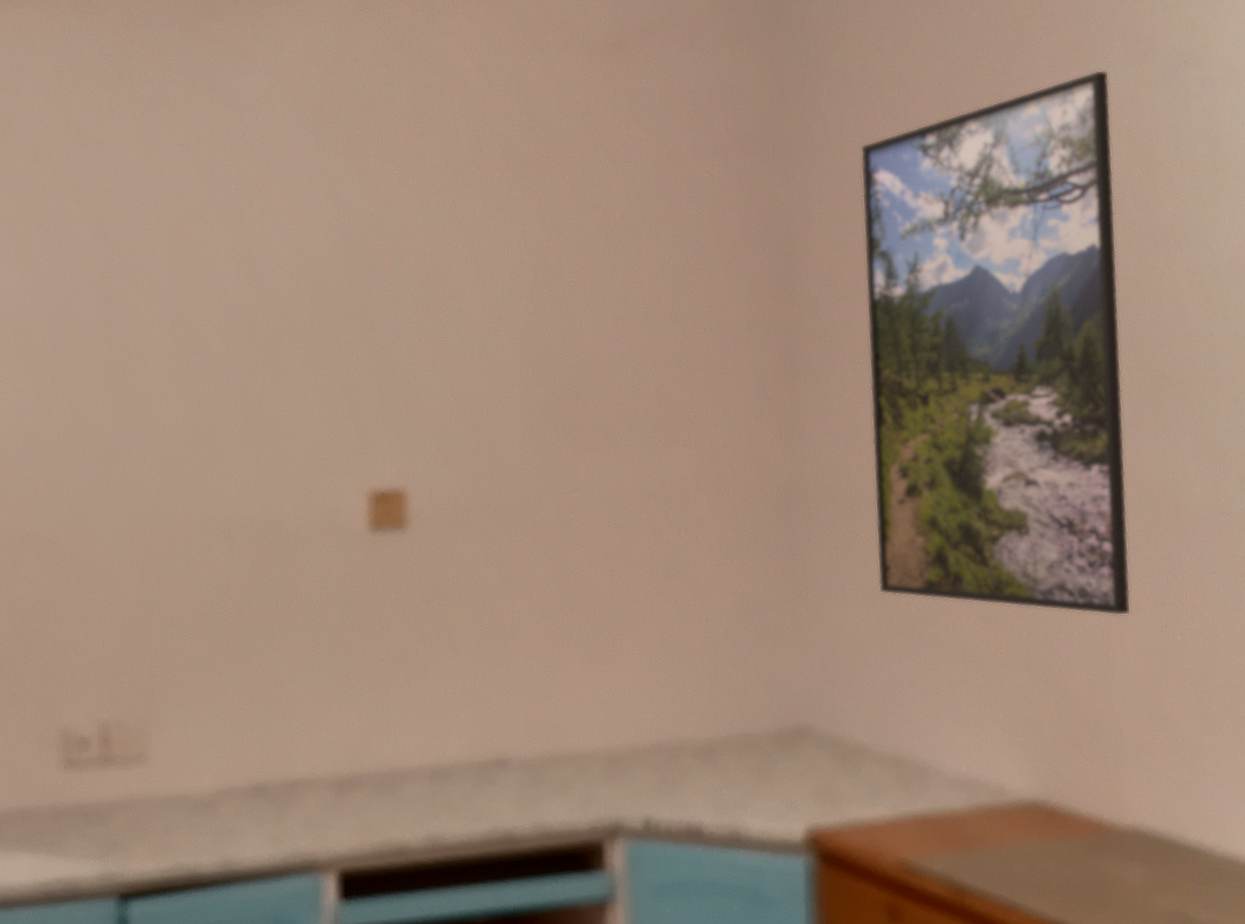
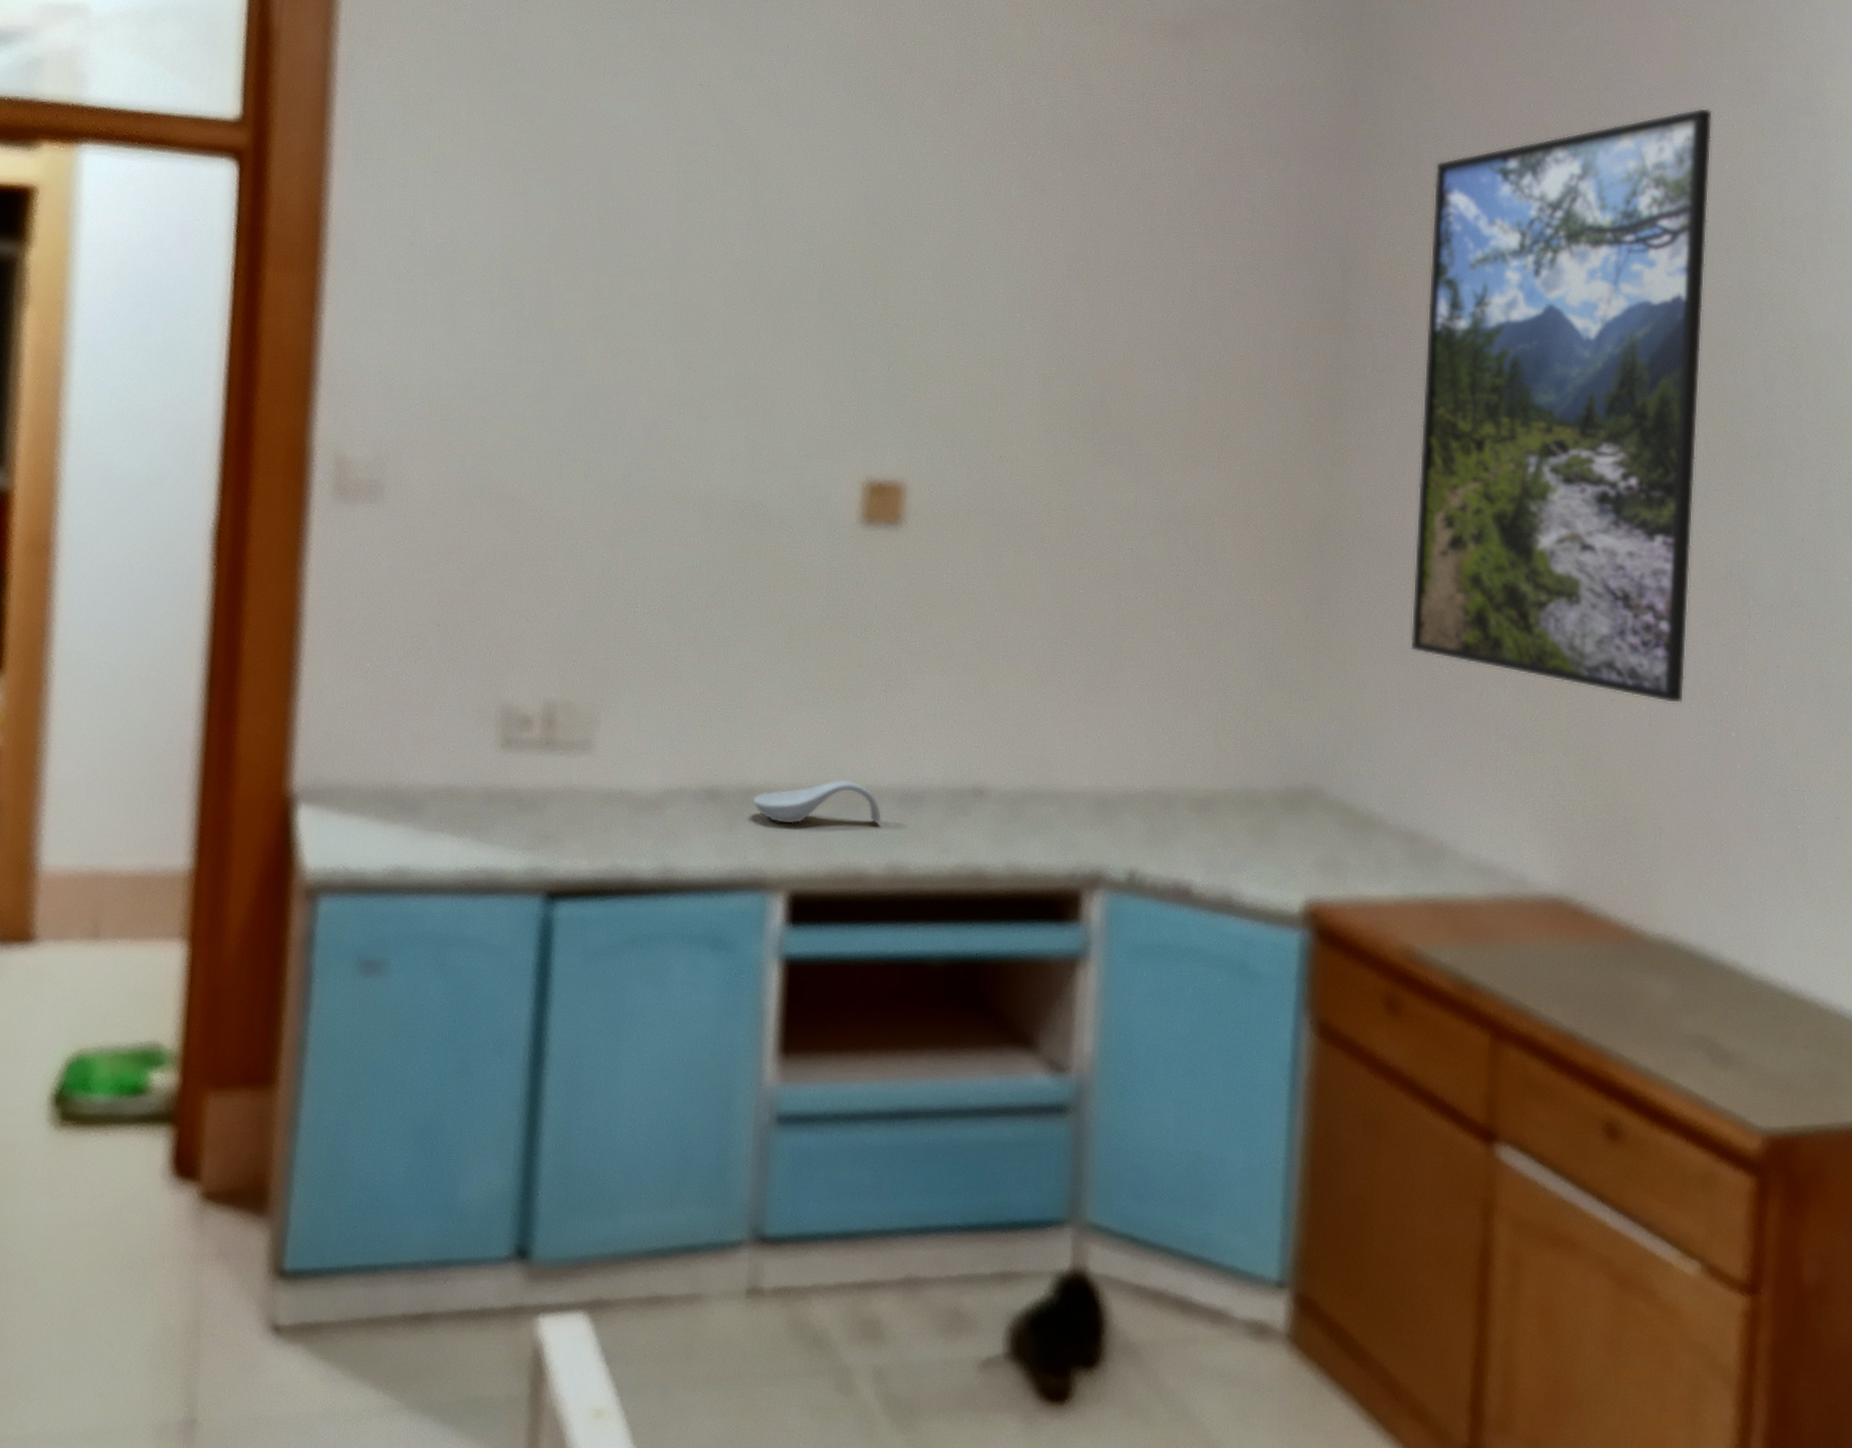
spoon rest: none [297,764,416,810] -> present [752,779,882,824]

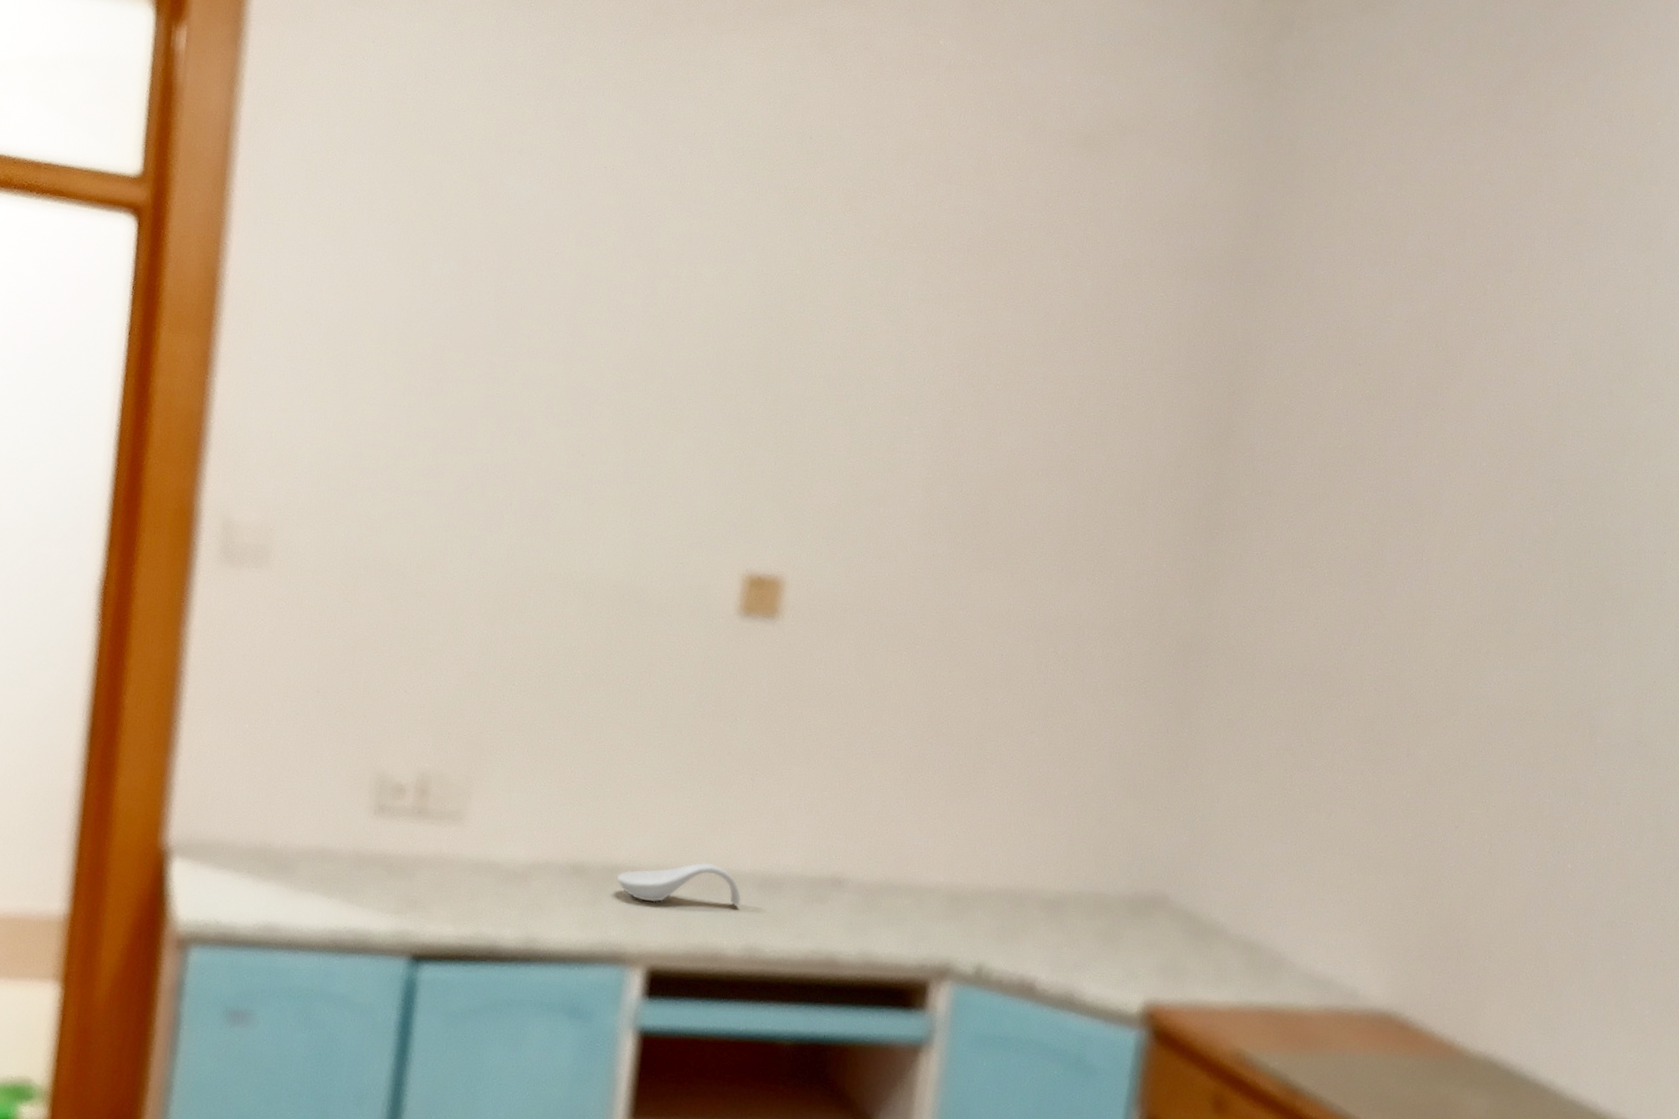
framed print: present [1409,107,1714,704] -> none [1264,250,1609,834]

